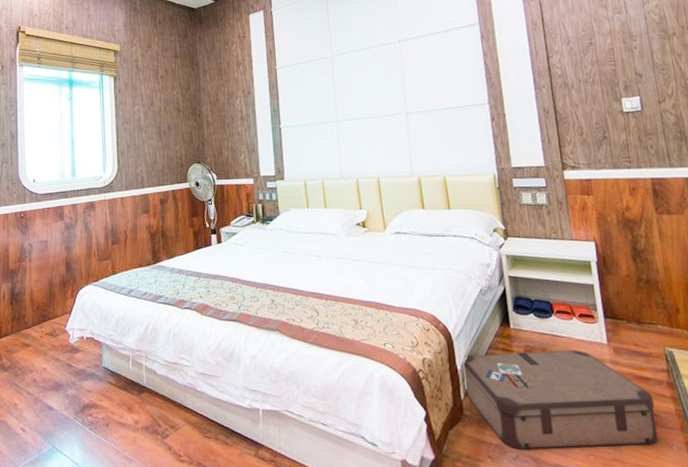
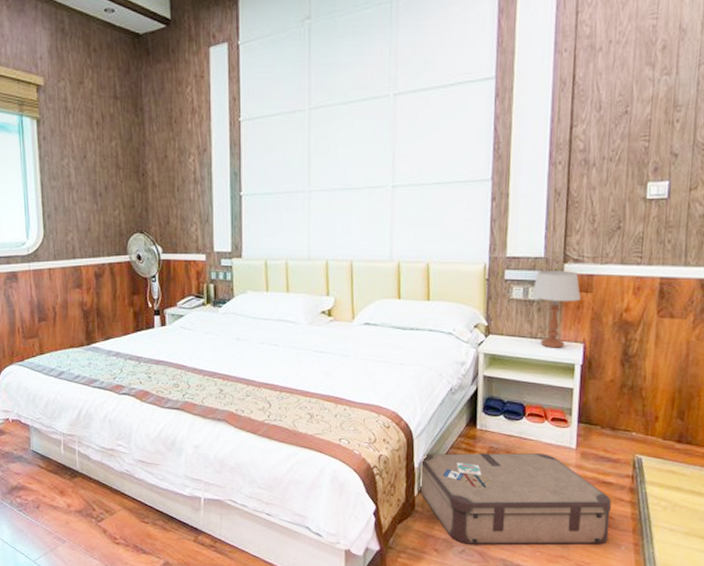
table lamp: none [539,176,585,247] -> present [532,270,582,348]

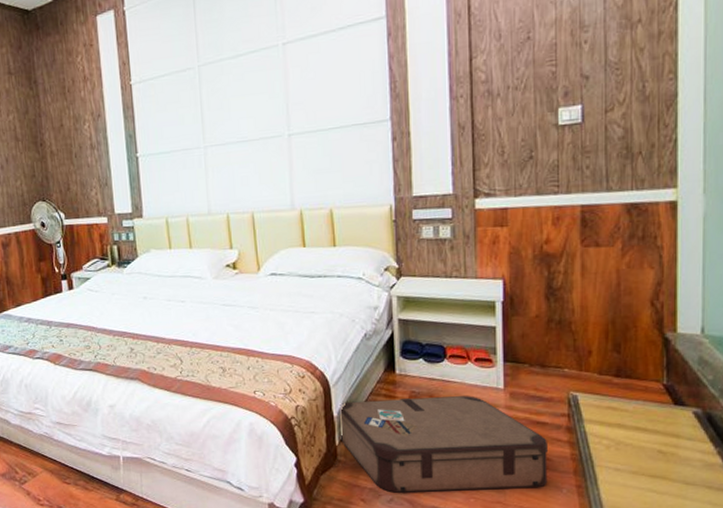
table lamp: present [532,270,582,348] -> none [443,205,497,287]

